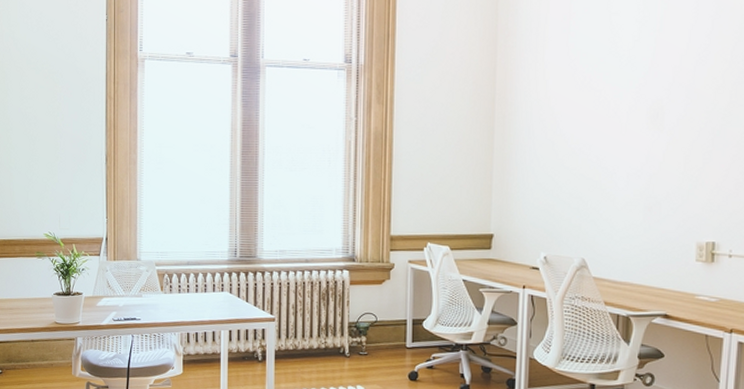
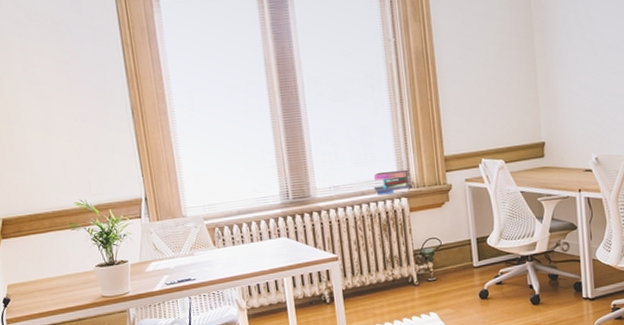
books: none [317,242,355,266] -> present [373,169,410,195]

